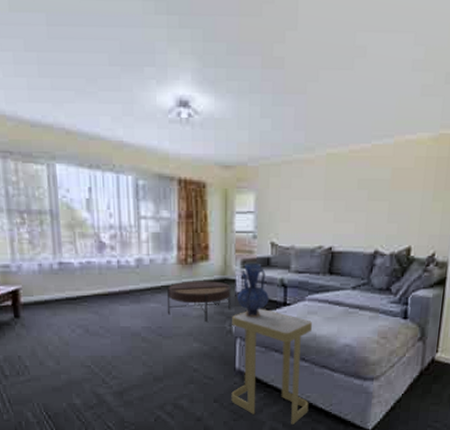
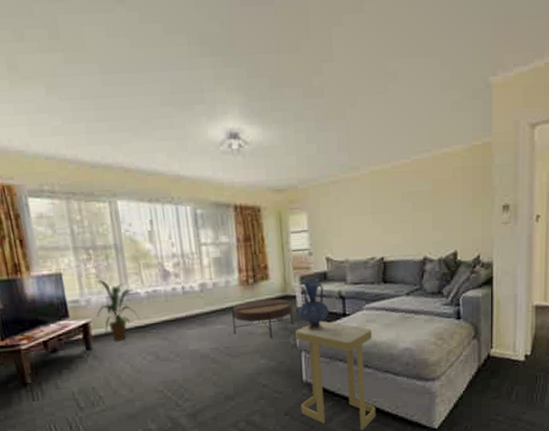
house plant: none [26,246,72,311] -> present [94,280,140,341]

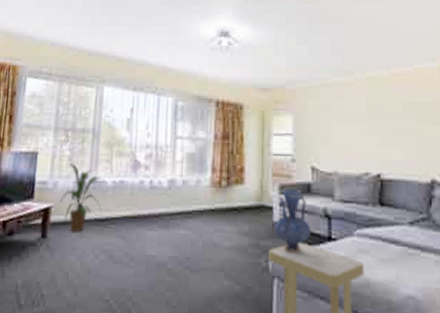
coffee table: present [232,298,294,338] -> none [198,206,268,255]

